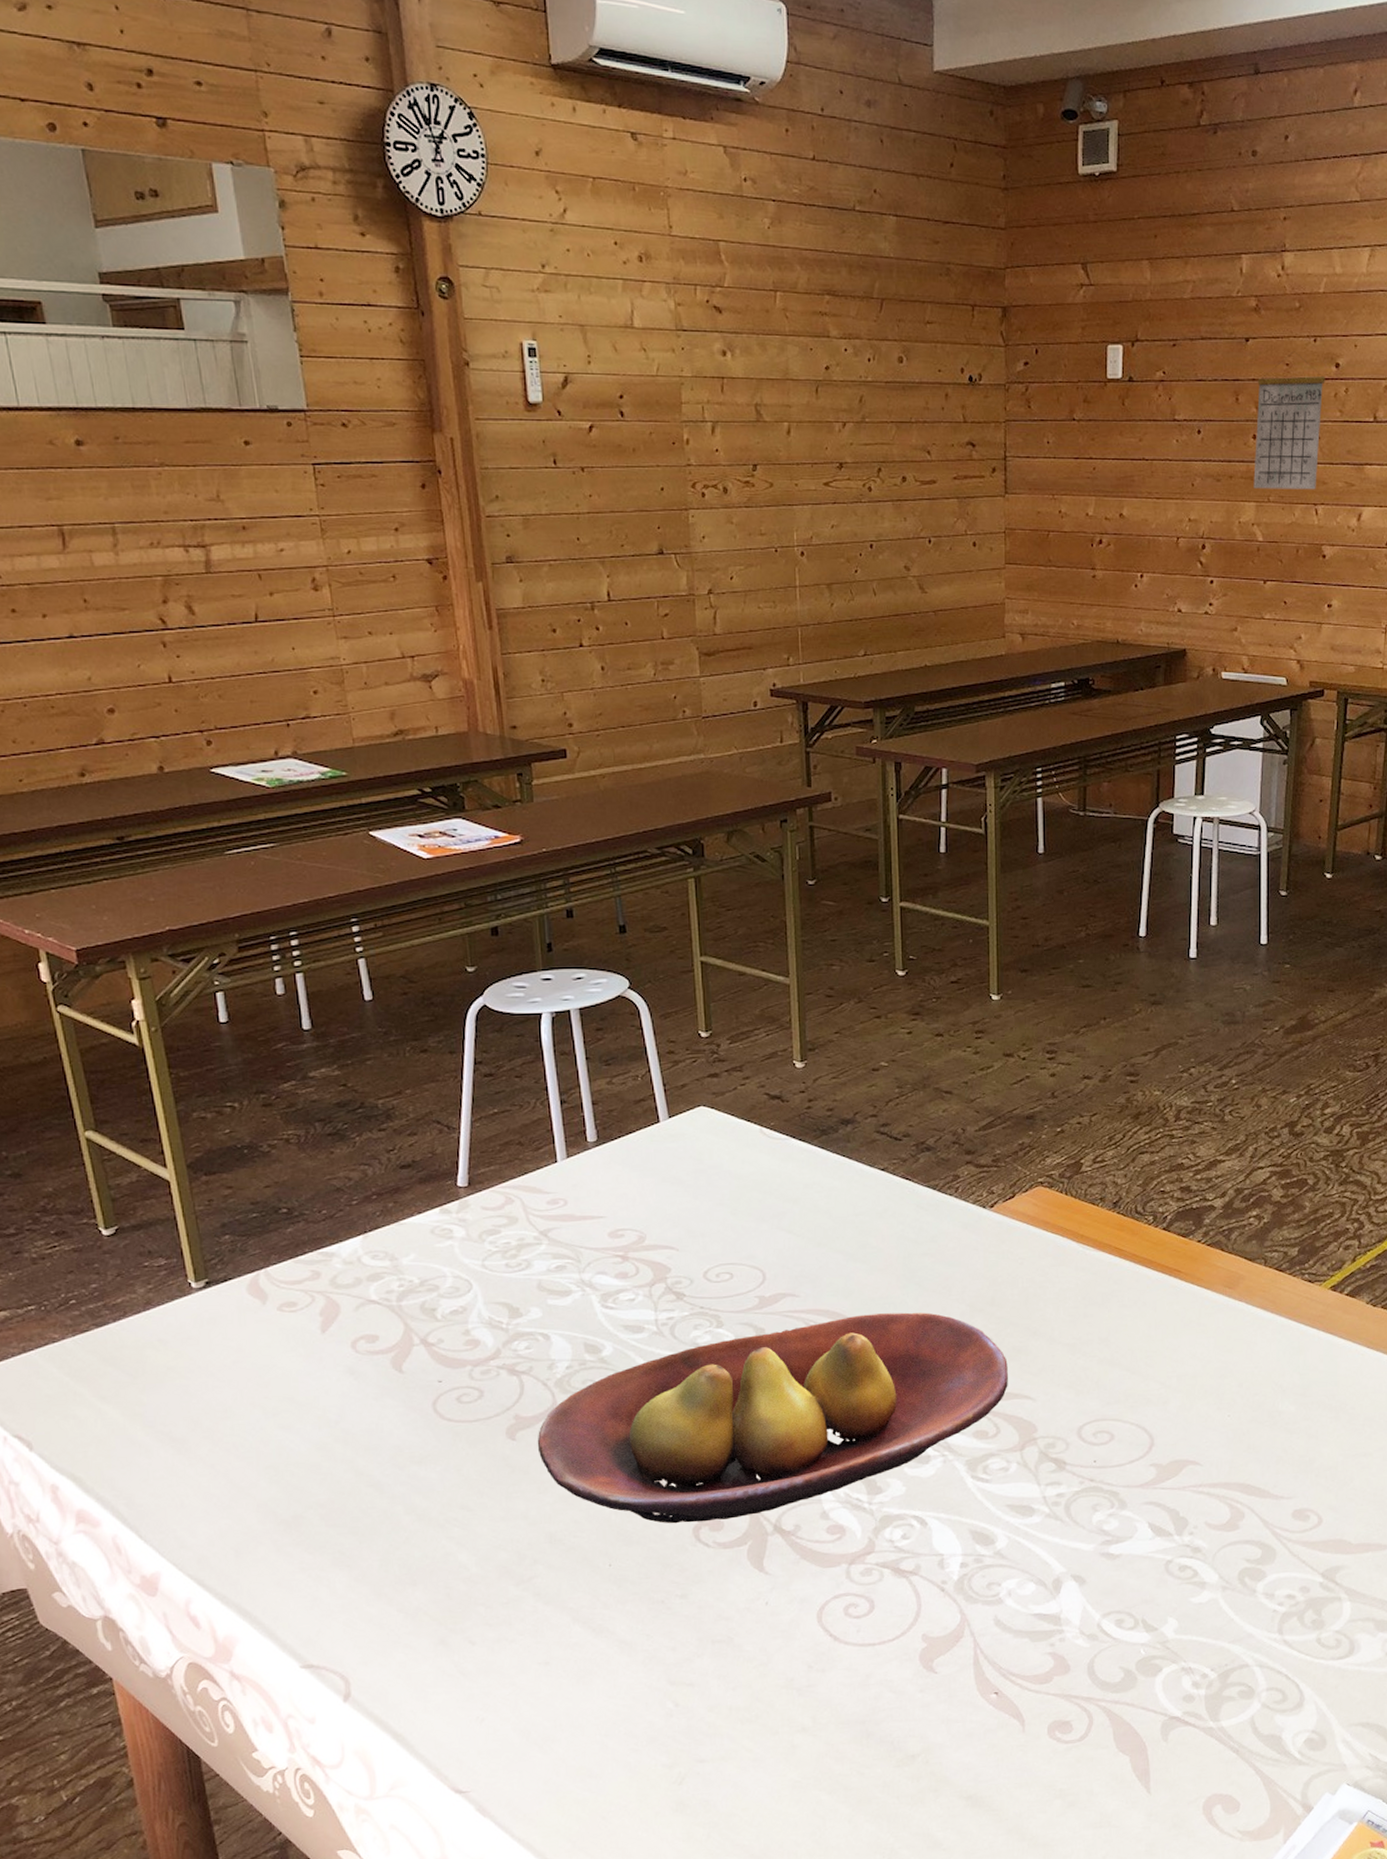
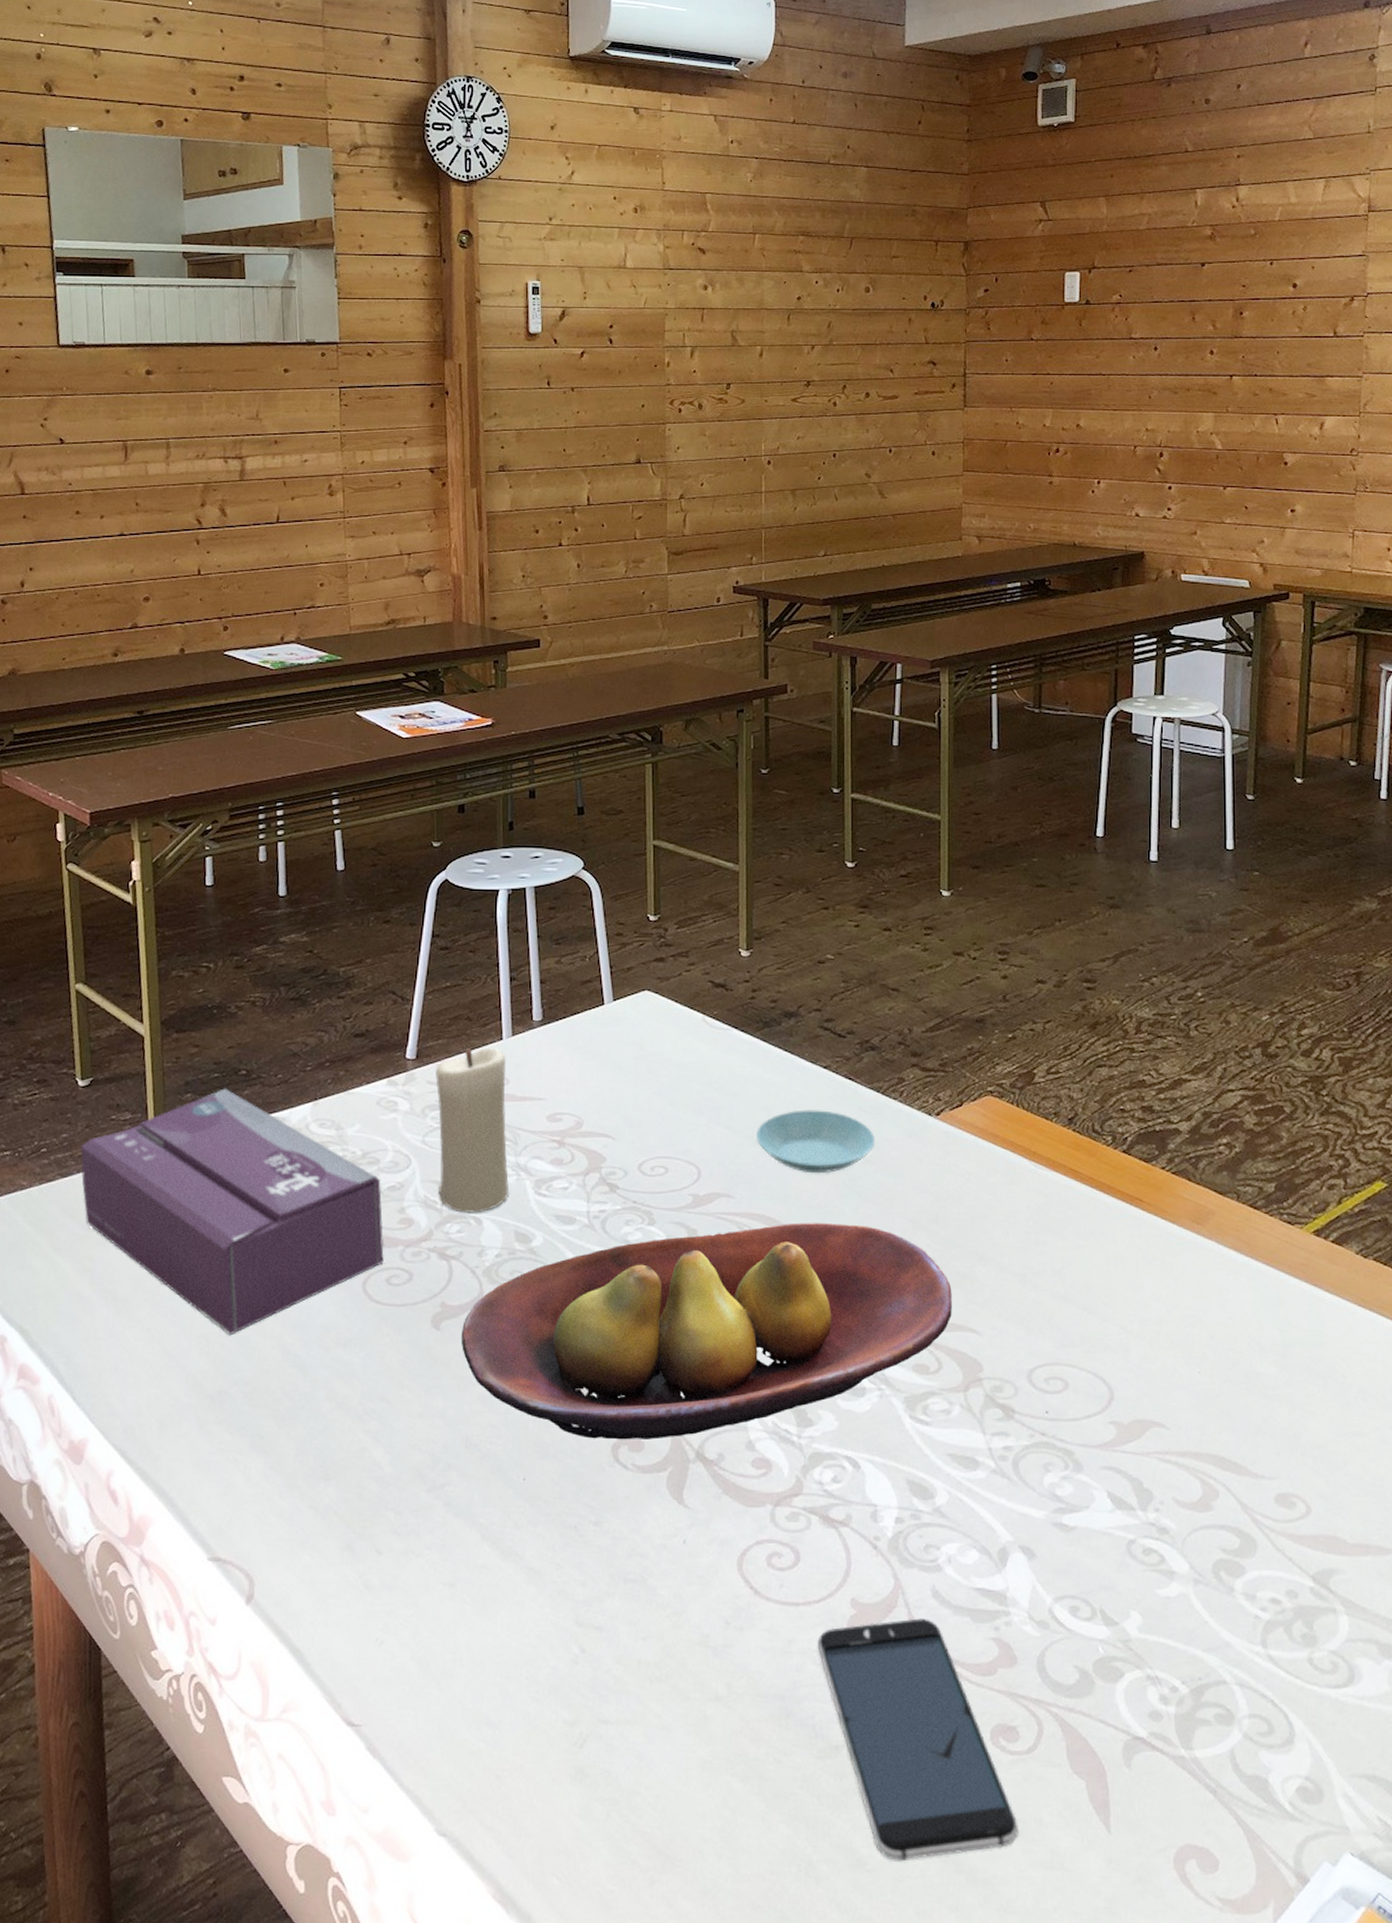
tissue box: none [113,1228,452,1464] -> present [80,1088,384,1336]
candle: none [490,1170,575,1330] -> present [436,1047,509,1213]
saucer: none [818,1210,933,1269] -> present [756,1110,875,1174]
smartphone: none [893,1643,1072,1839] -> present [817,1618,1018,1862]
calendar: present [1253,351,1325,490] -> none [1211,274,1283,401]

